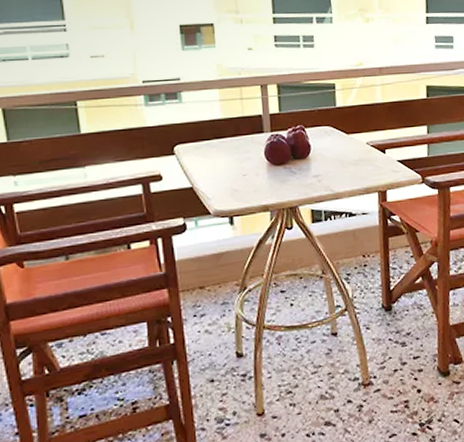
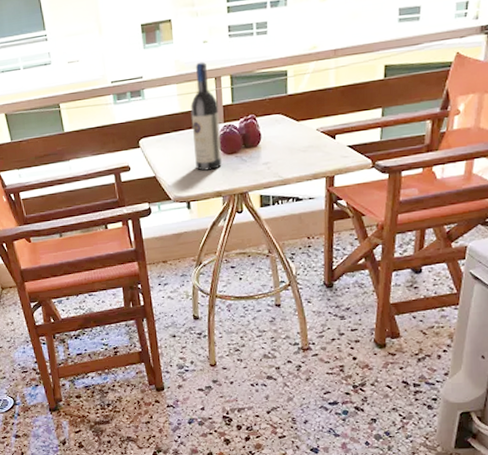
wine bottle: none [234,68,269,183] -> present [190,61,222,171]

